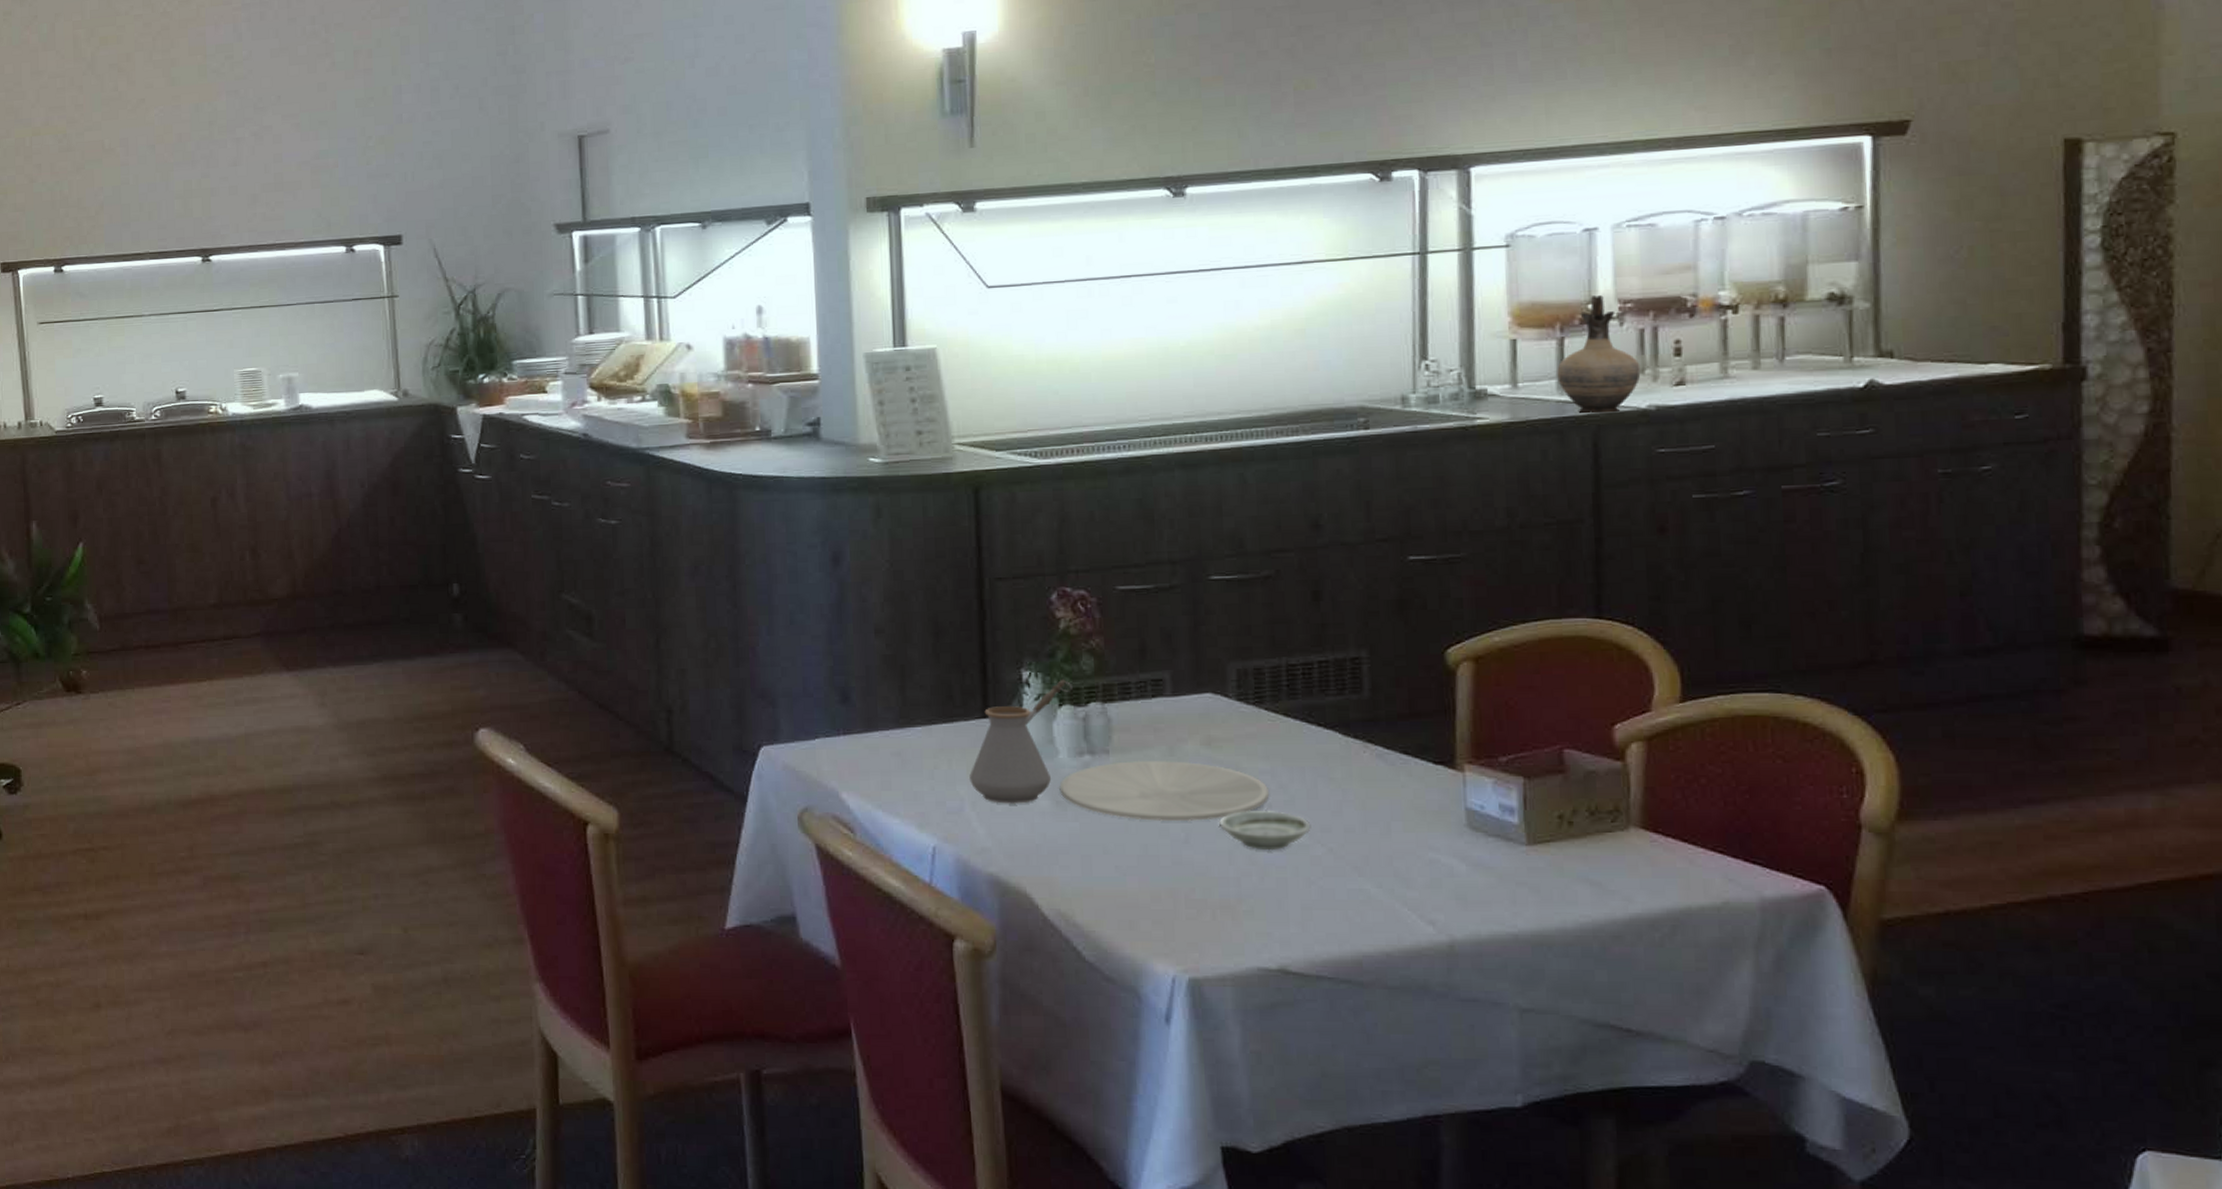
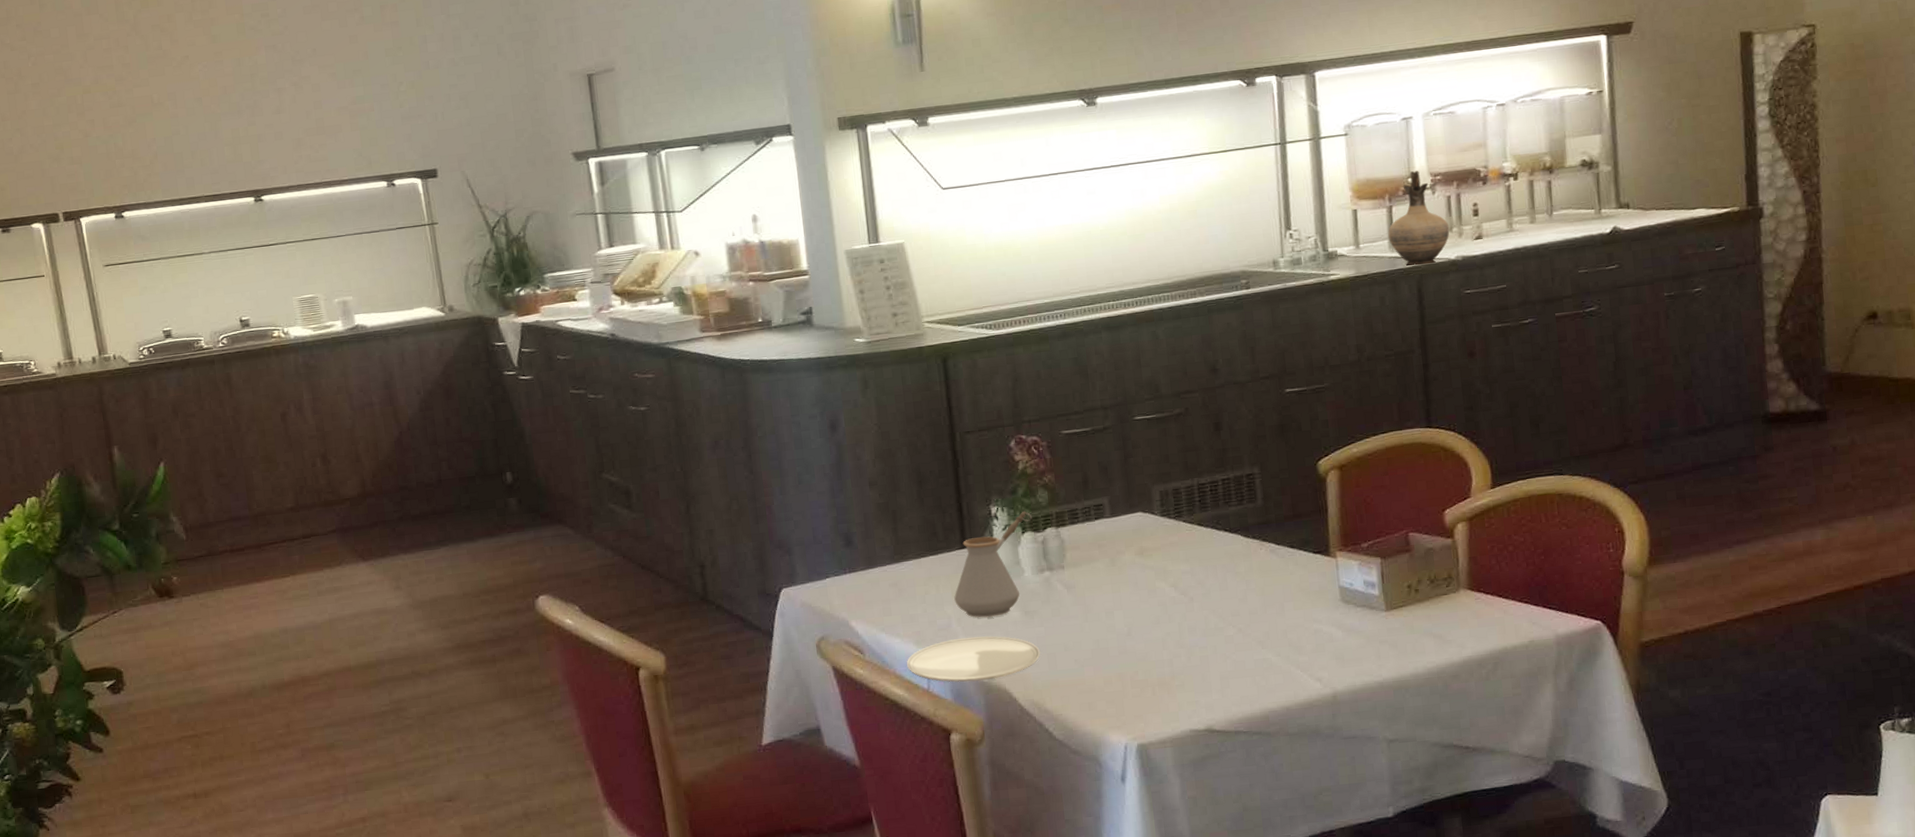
plate: none [905,825,1072,880] -> present [906,636,1040,683]
plate: present [1059,760,1270,822] -> none [1026,569,1191,620]
saucer: present [1219,811,1311,851] -> none [1153,603,1224,635]

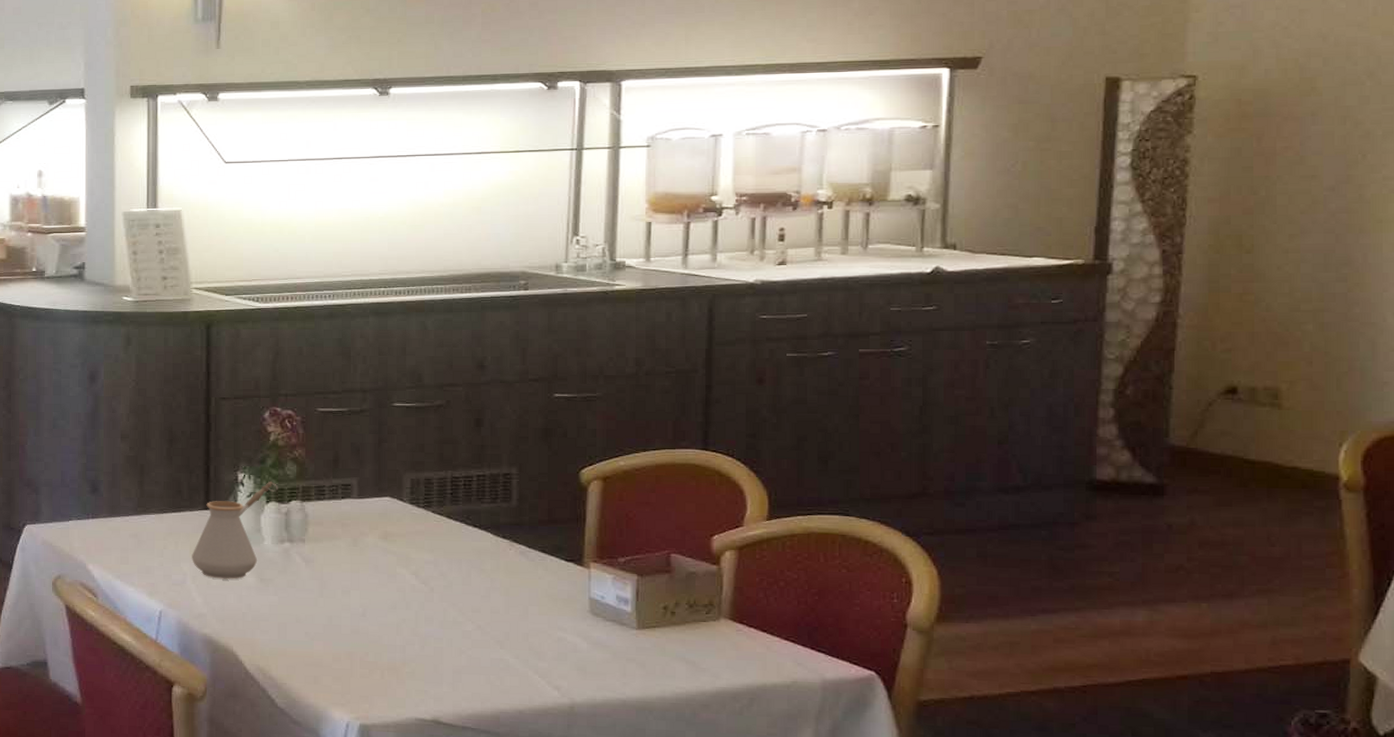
plate: present [906,636,1040,683] -> none [137,595,271,640]
jug: present [1388,171,1450,266] -> none [683,189,751,285]

